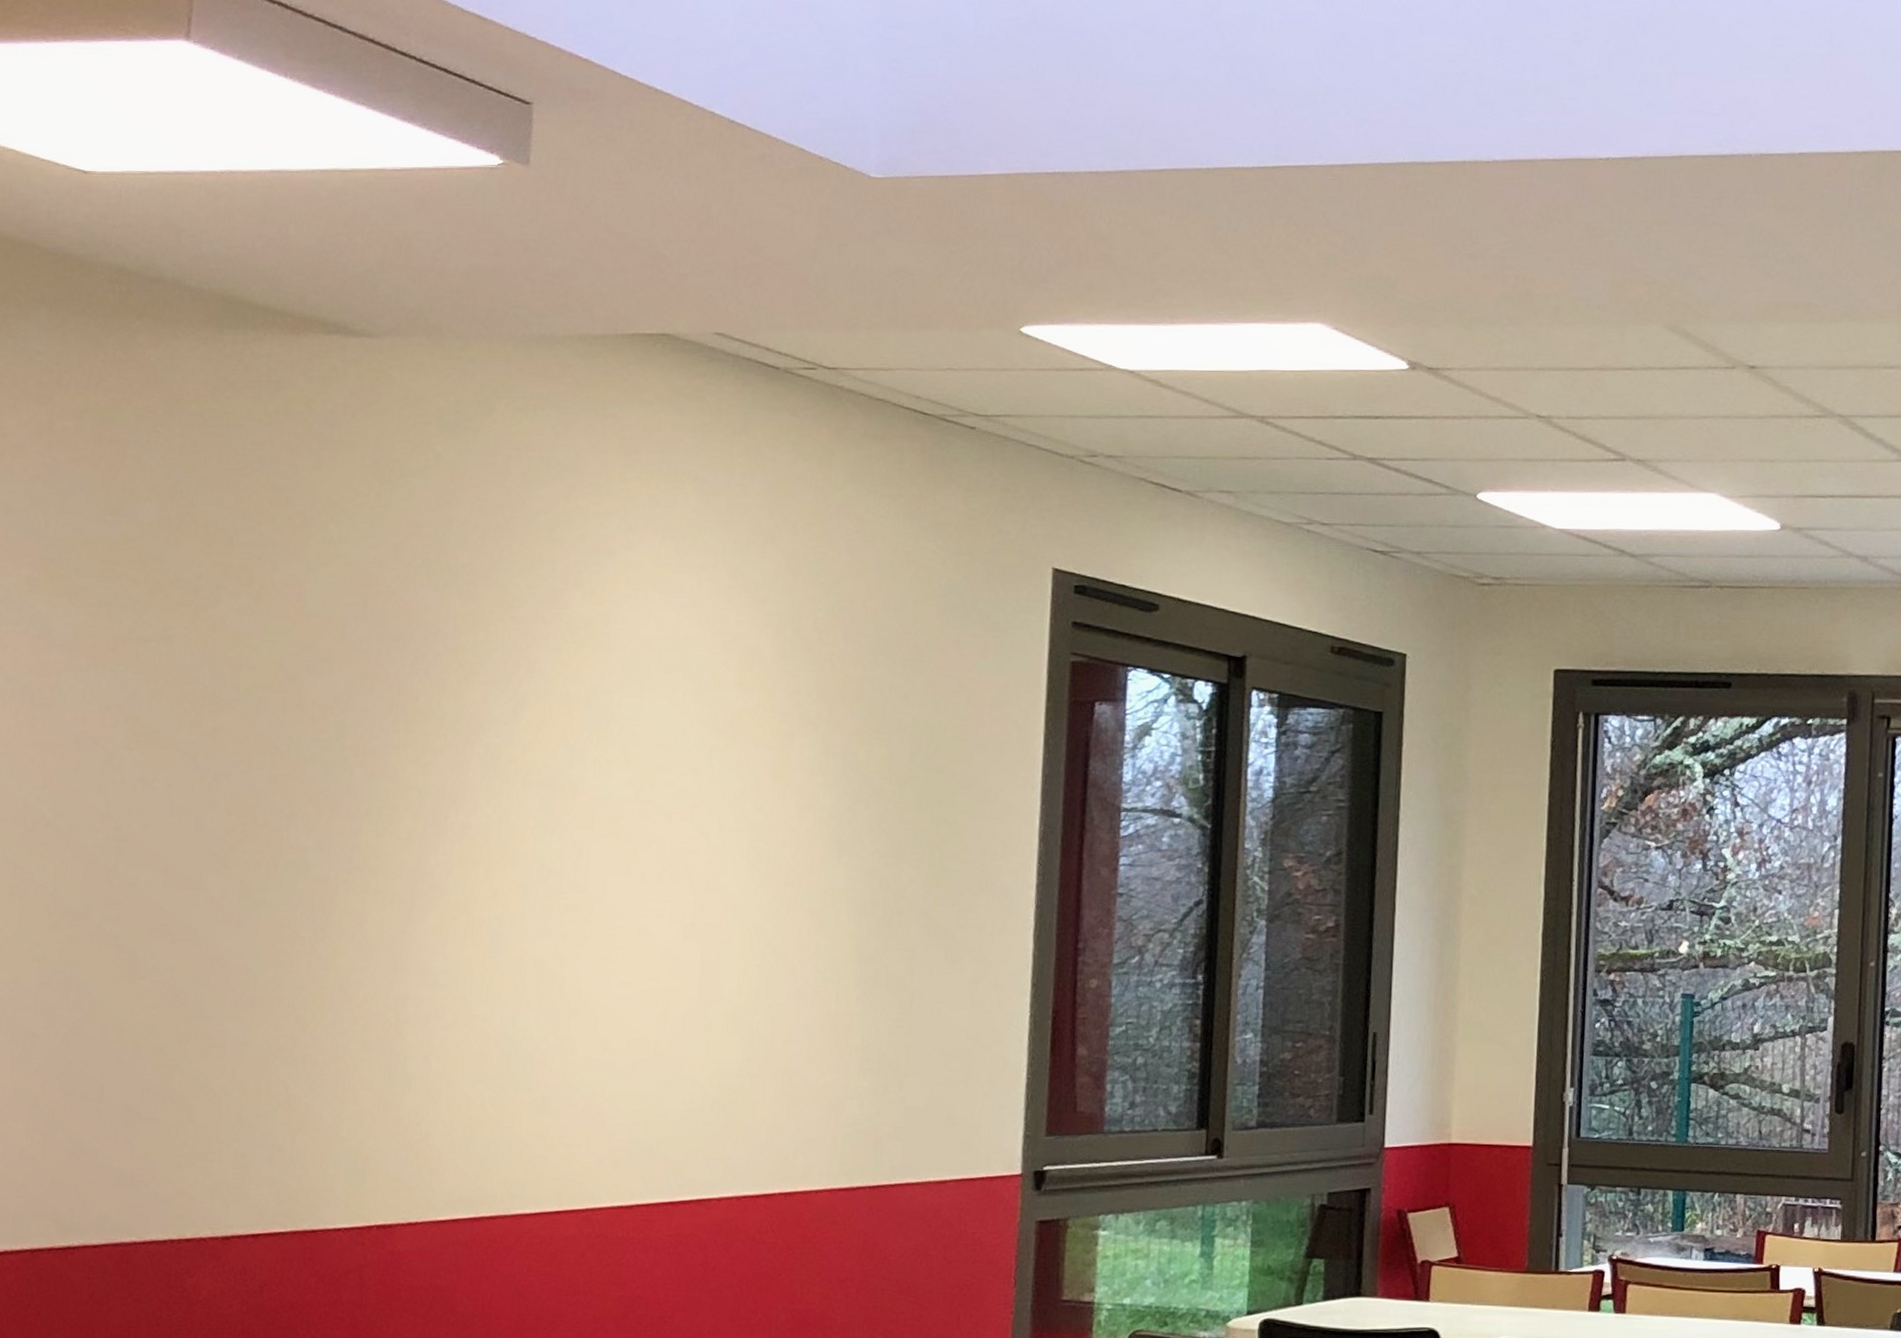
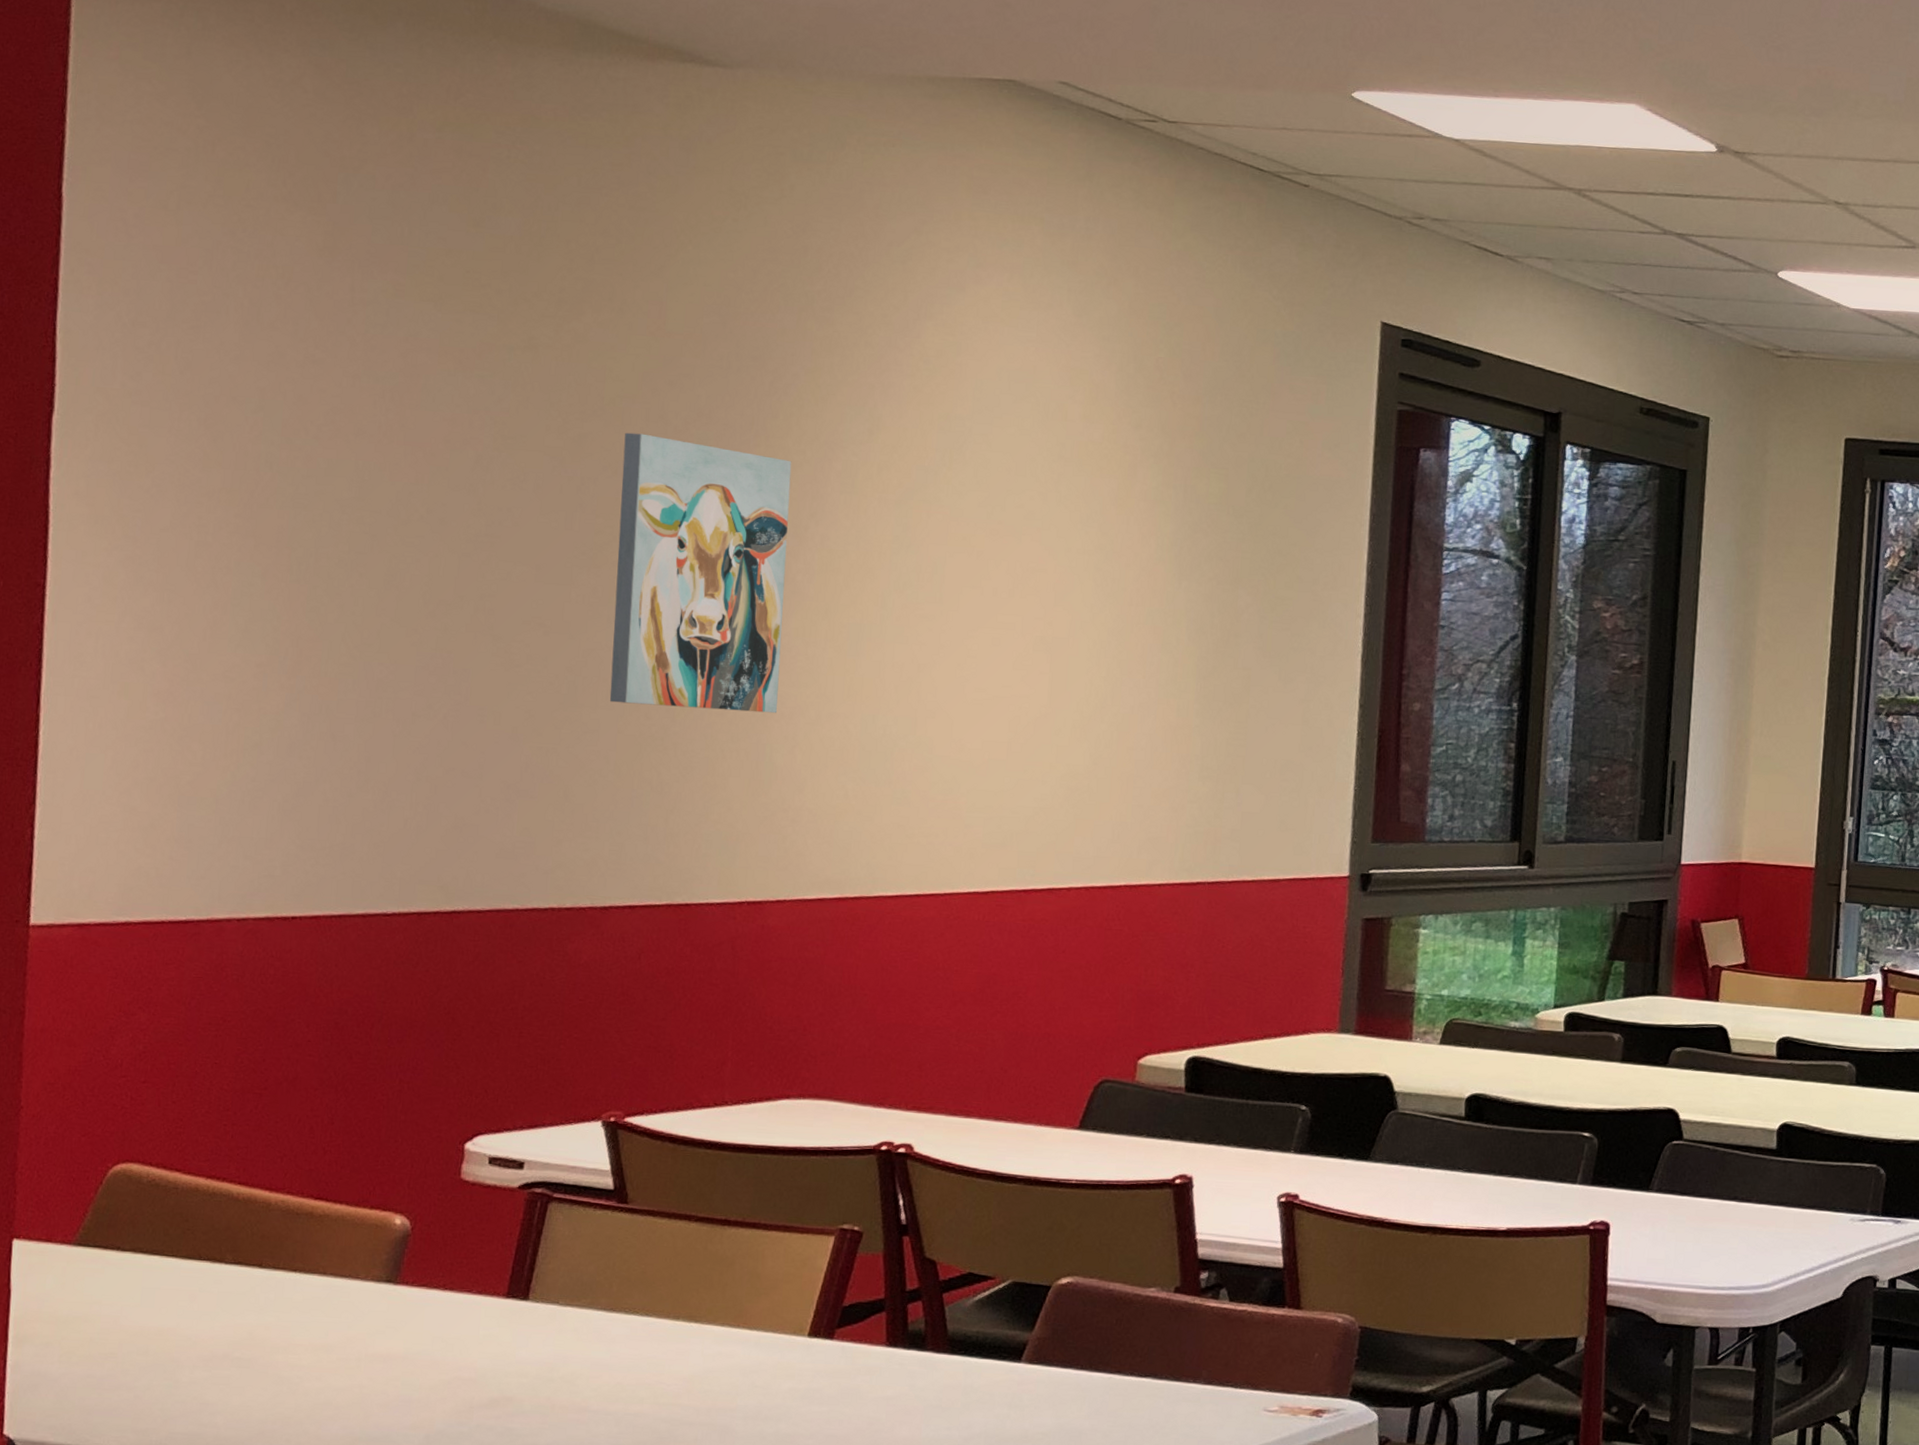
wall art: none [237,723,433,1018] -> present [609,432,792,714]

